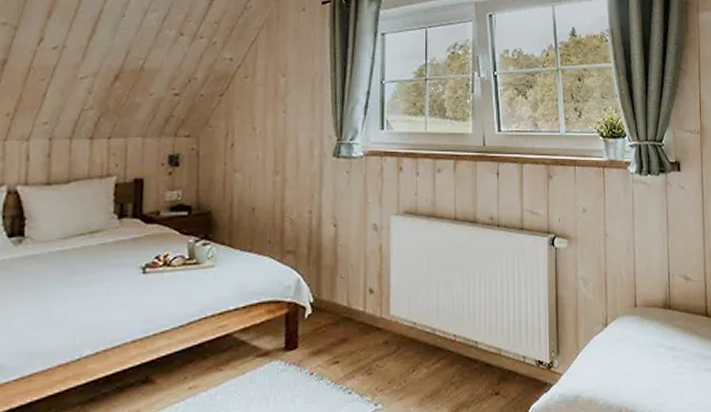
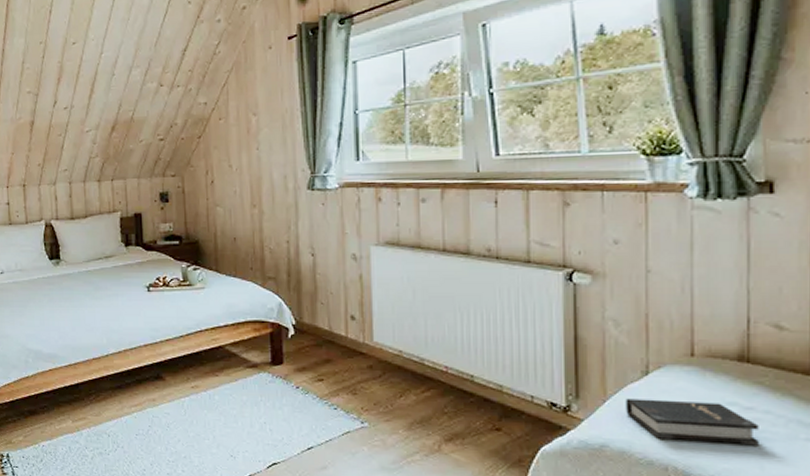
hardback book: none [592,346,678,384] -> present [626,398,759,446]

